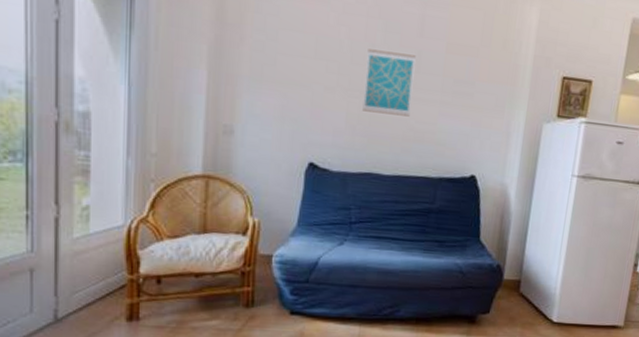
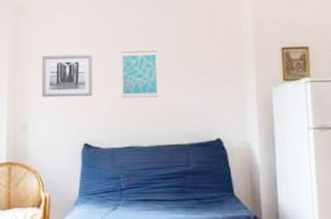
wall art: none [256,37,330,104] -> present [42,54,93,97]

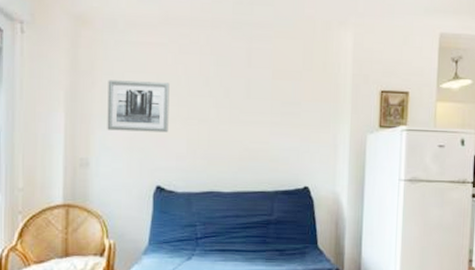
wall art: present [120,50,160,98] -> none [201,82,246,138]

